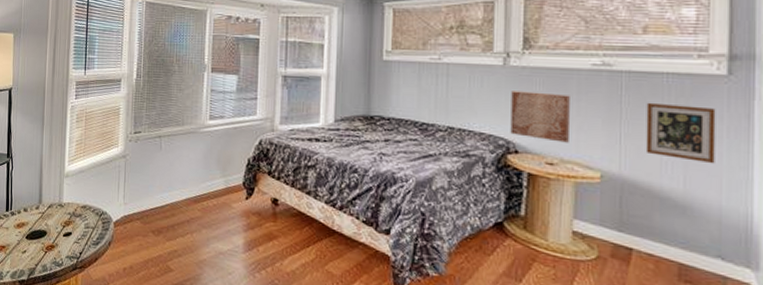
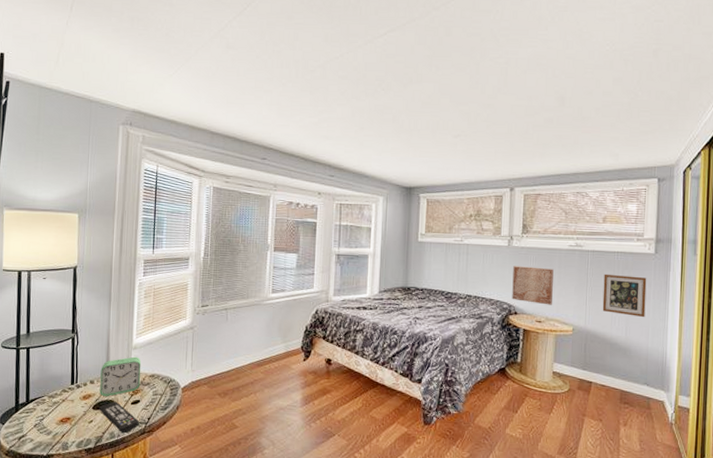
remote control: none [32,231,71,267] -> present [99,401,139,433]
alarm clock: none [33,185,73,226] -> present [100,356,142,396]

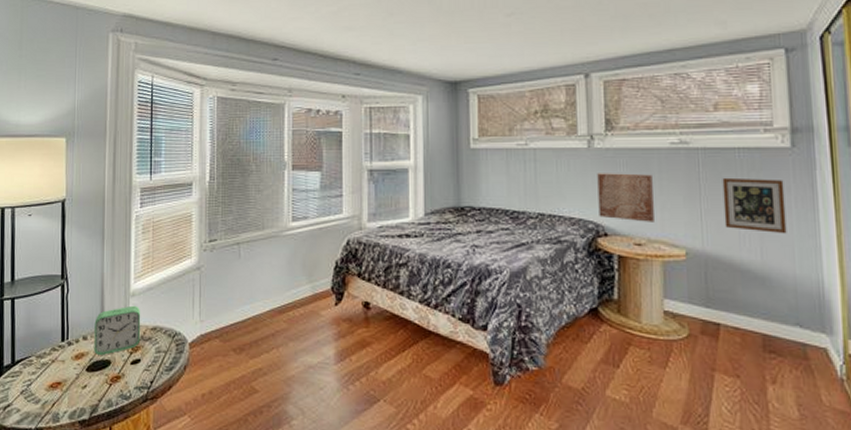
remote control: present [99,401,139,433] -> none [94,361,140,400]

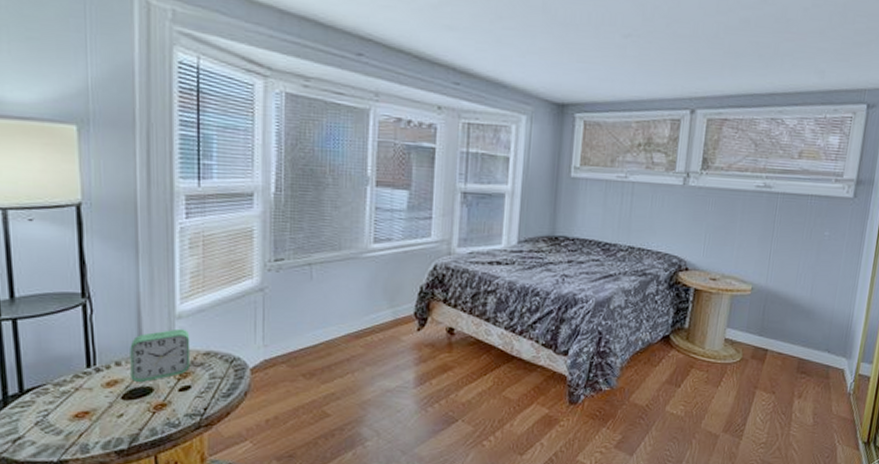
wall art: present [597,173,654,222] -> none [683,210,736,260]
picture frame: present [722,177,787,234] -> none [787,221,841,275]

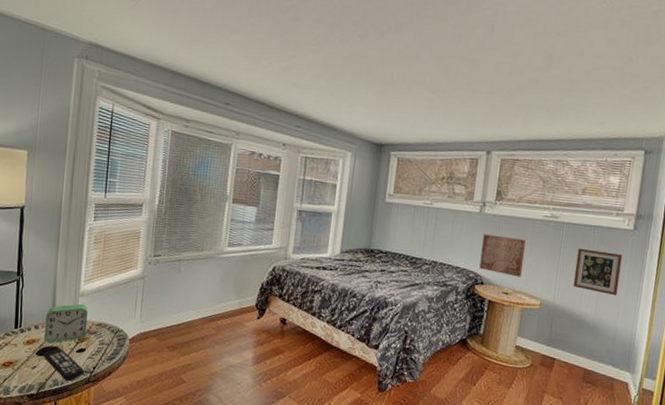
remote control: none [131,388,191,428] -> present [43,348,84,381]
wall art: none [683,210,736,260] -> present [479,234,526,277]
picture frame: none [787,221,841,275] -> present [573,248,623,296]

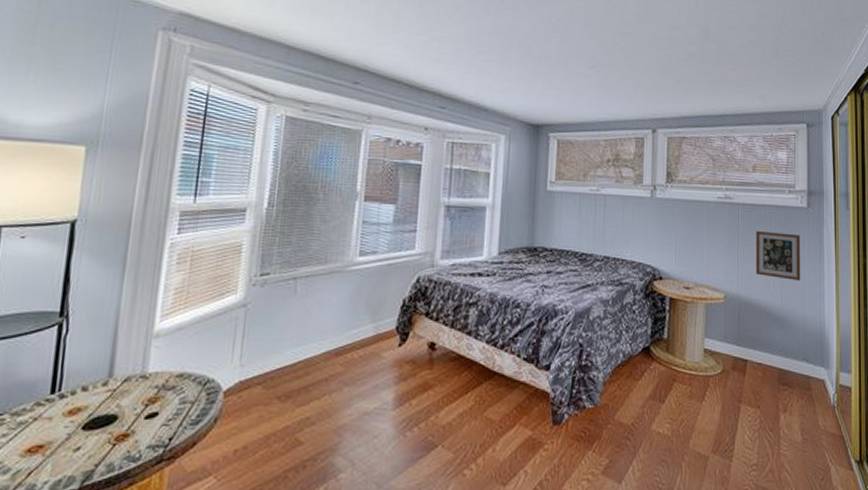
remote control: present [43,348,84,381] -> none [92,416,155,463]
alarm clock: present [44,303,89,343] -> none [95,348,166,409]
wall art: present [479,234,526,277] -> none [656,221,702,268]

